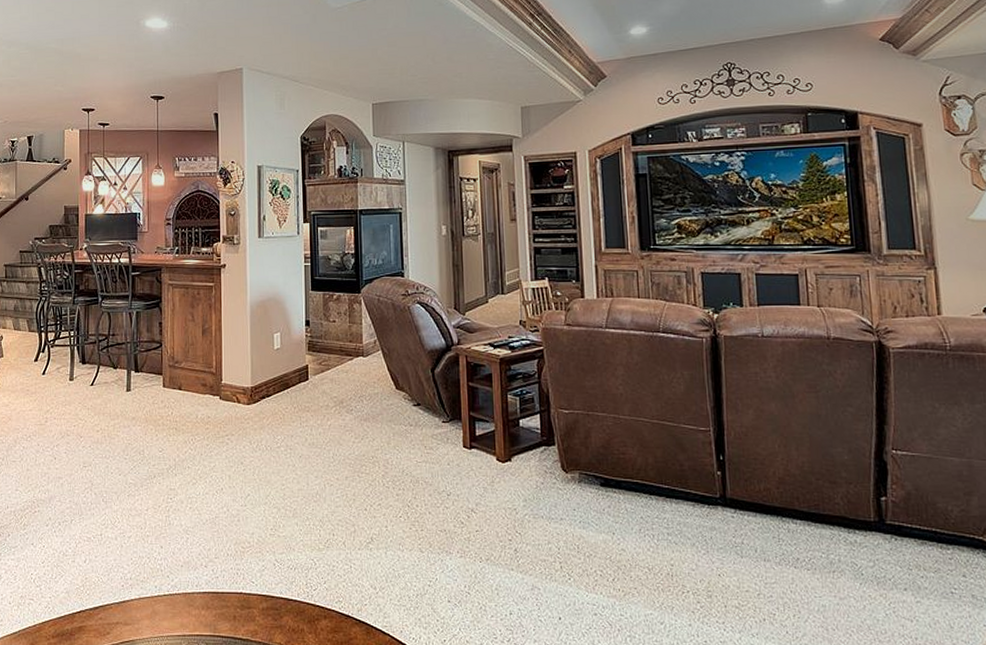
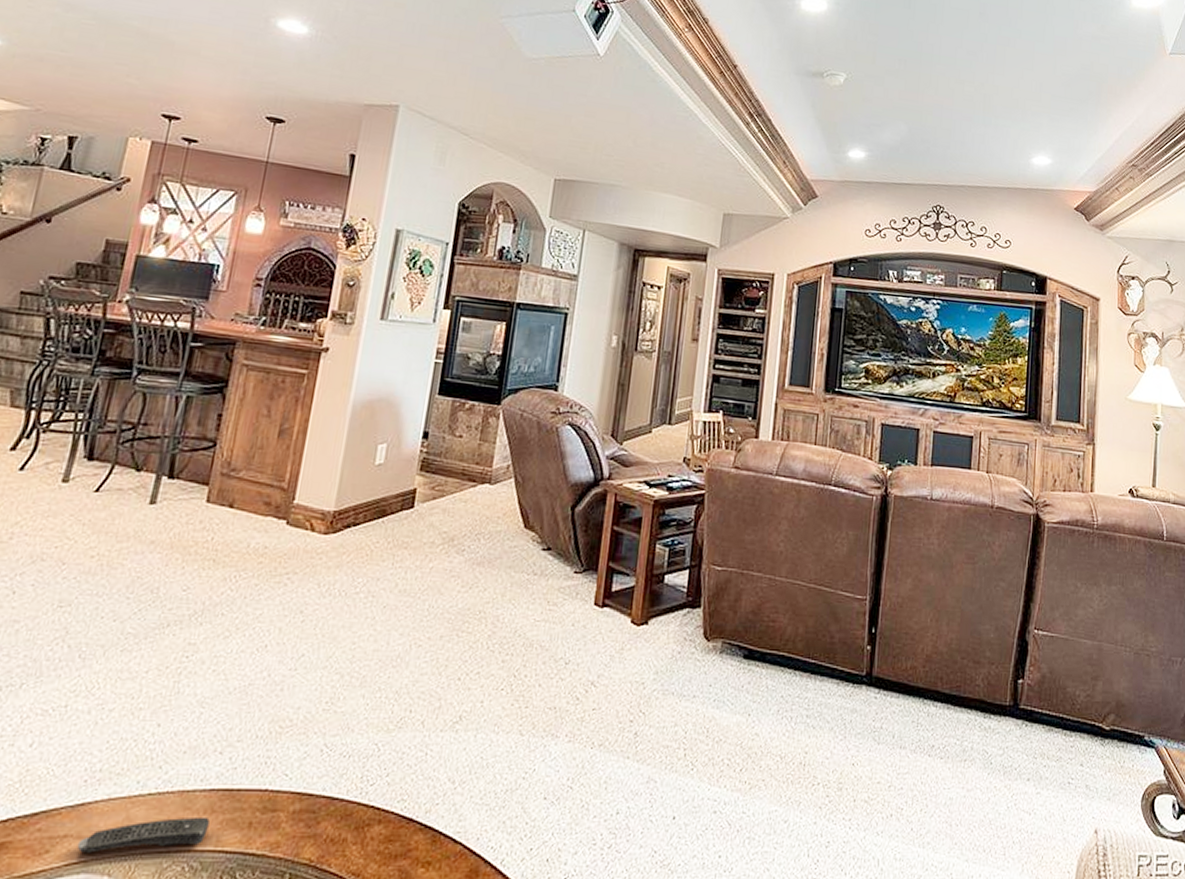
remote control: none [126,611,207,635] -> present [77,816,210,853]

